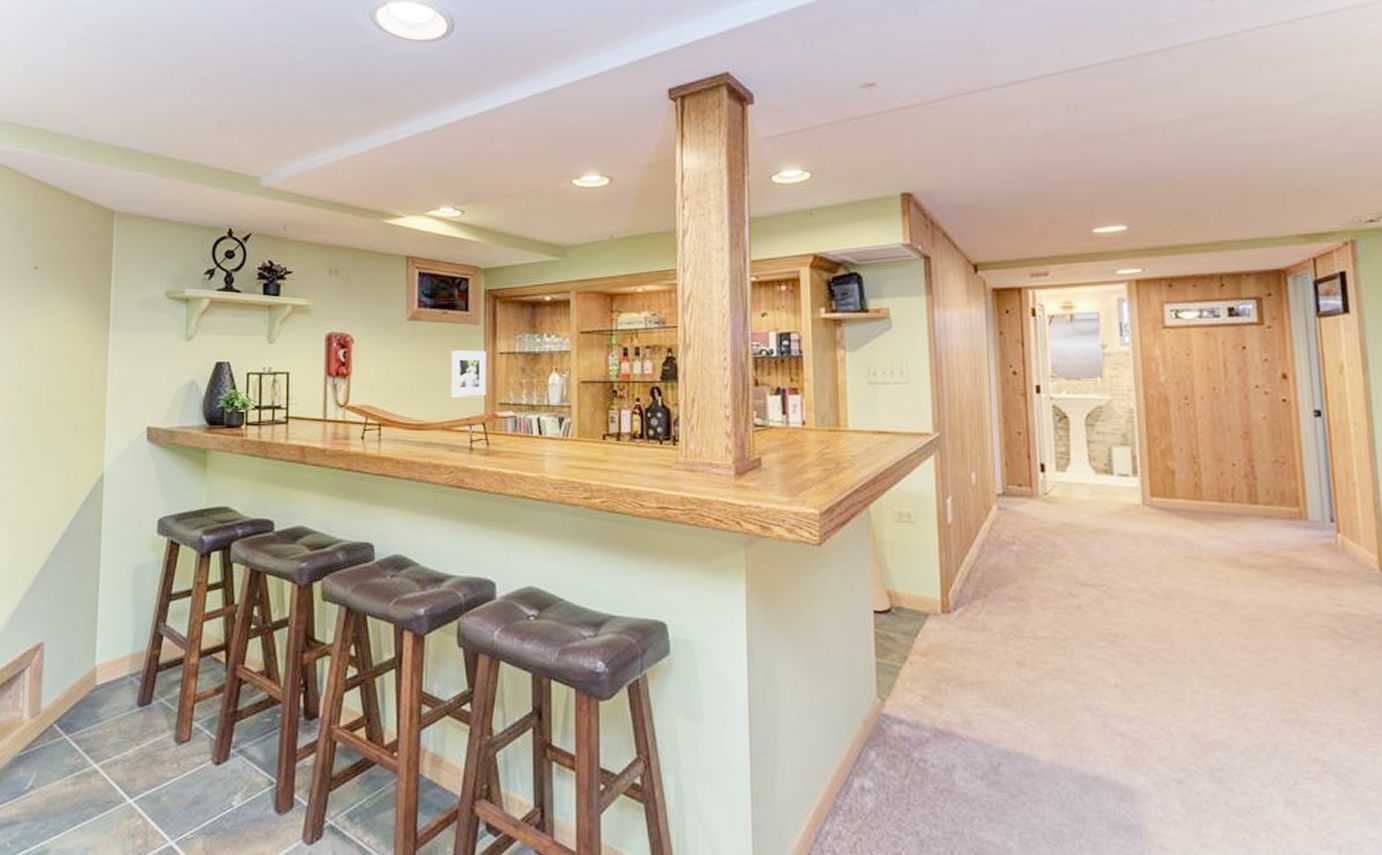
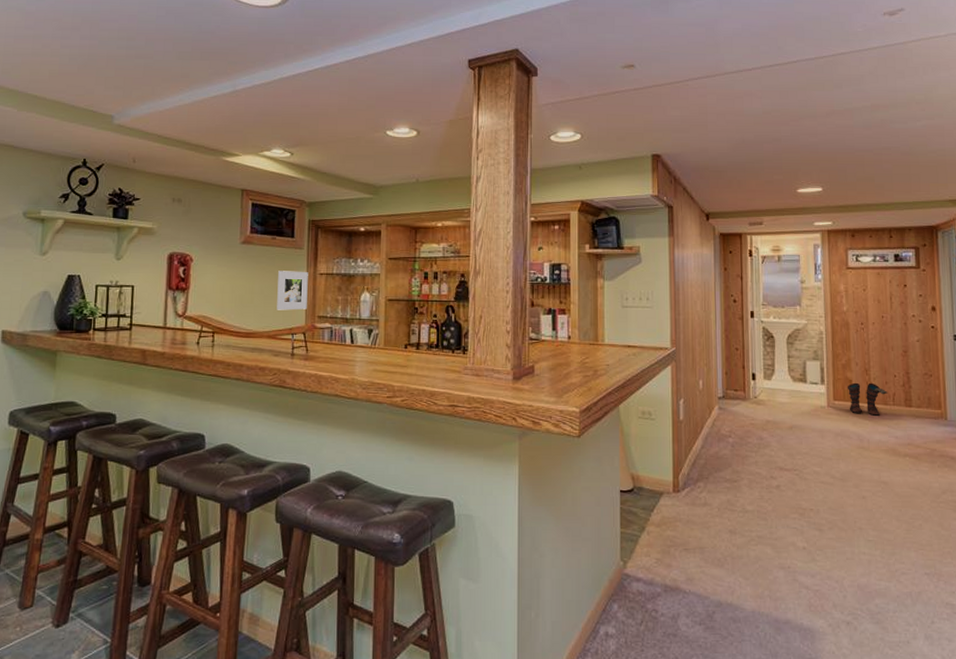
boots: none [1168,473,1225,516] -> present [847,382,888,416]

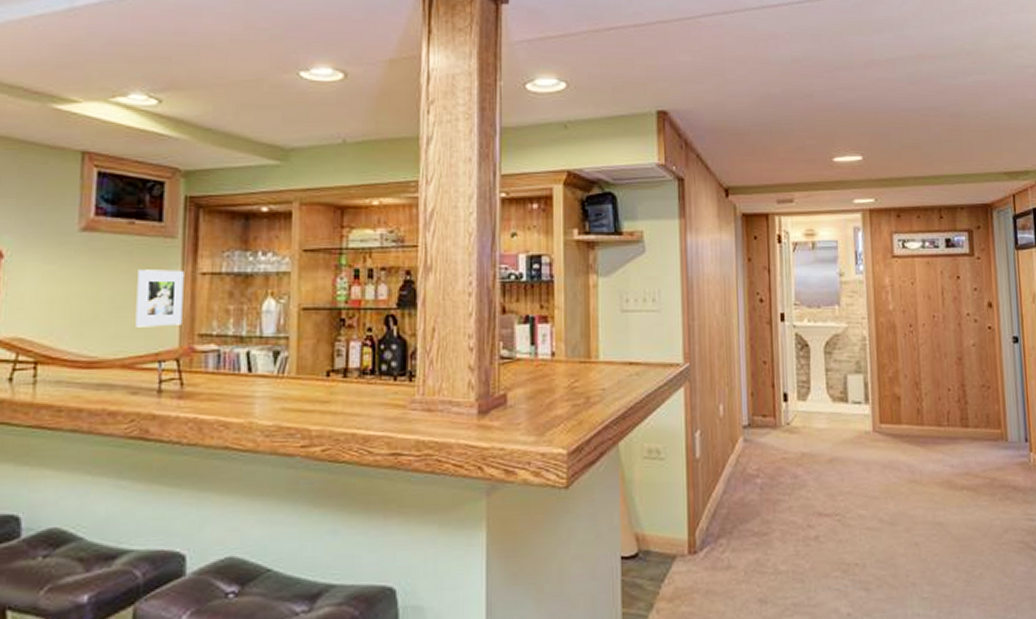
boots: present [847,382,888,416] -> none [895,399,942,440]

